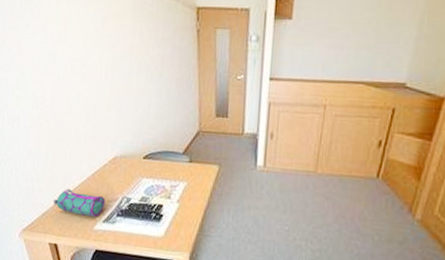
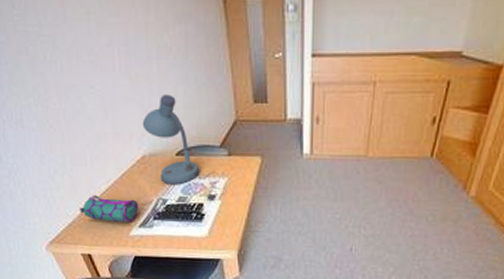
desk lamp: none [117,104,185,203] -> present [142,94,227,200]

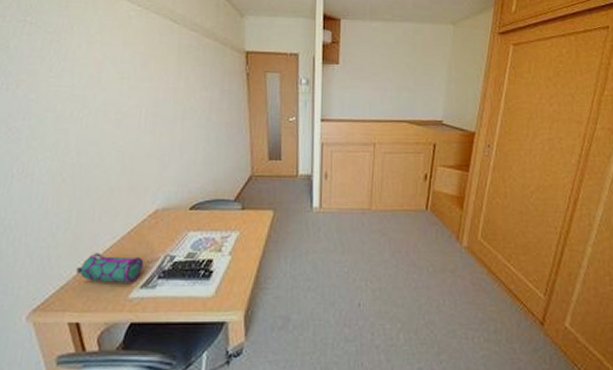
desk lamp: present [142,94,227,200] -> none [159,151,238,256]

